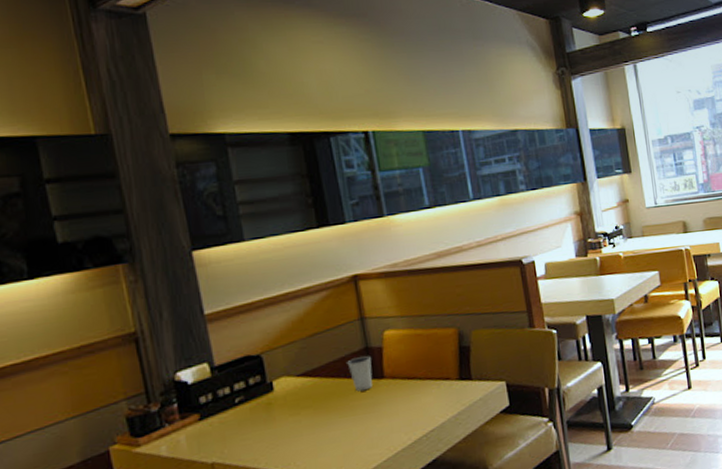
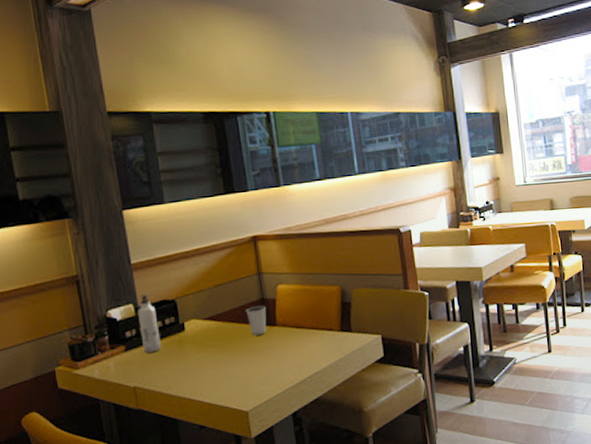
water bottle: none [214,350,245,421] -> present [138,294,161,353]

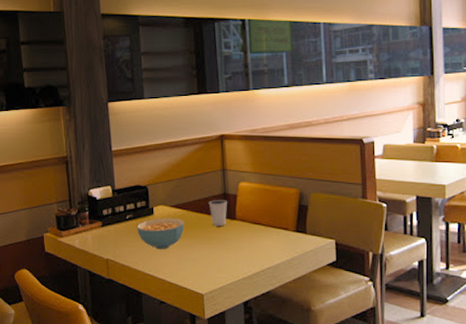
water bottle: present [138,294,161,353] -> none [114,179,132,231]
cereal bowl: none [166,331,221,369] -> present [136,217,185,250]

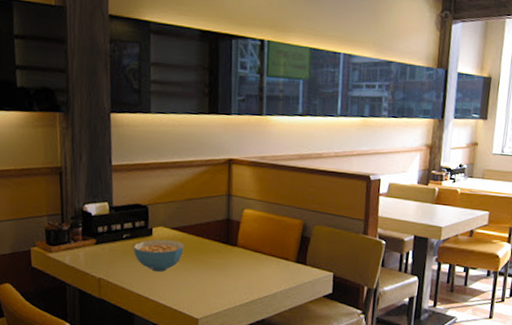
dixie cup: present [209,200,227,227] -> none [211,225,230,253]

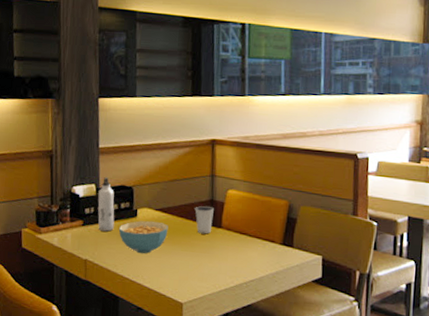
water bottle: none [111,195,129,250] -> present [98,177,115,232]
dixie cup: none [211,225,230,253] -> present [195,206,214,234]

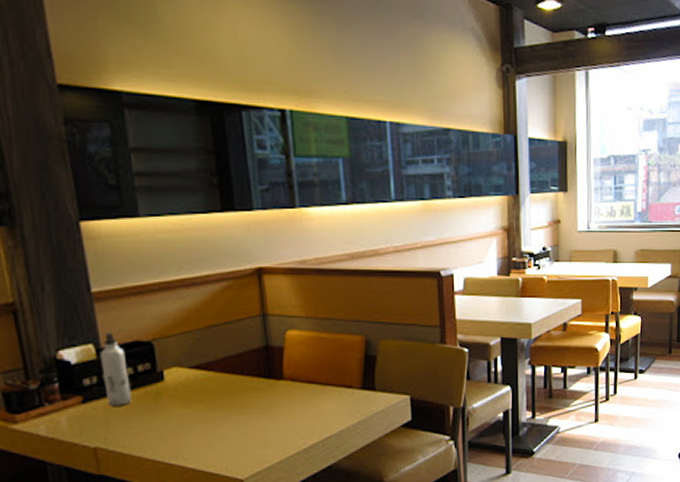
cereal bowl: present [118,220,169,254] -> none [139,382,212,428]
dixie cup: present [195,206,214,234] -> none [245,355,271,390]

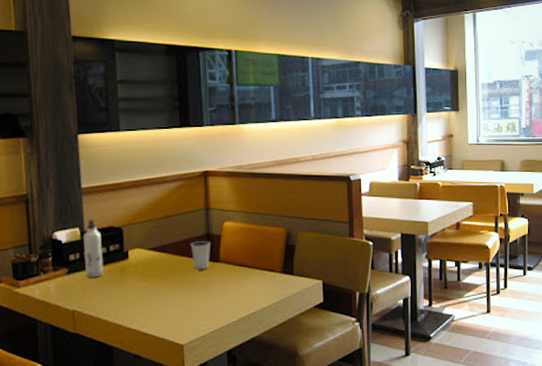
dixie cup: none [245,355,271,390] -> present [190,241,210,270]

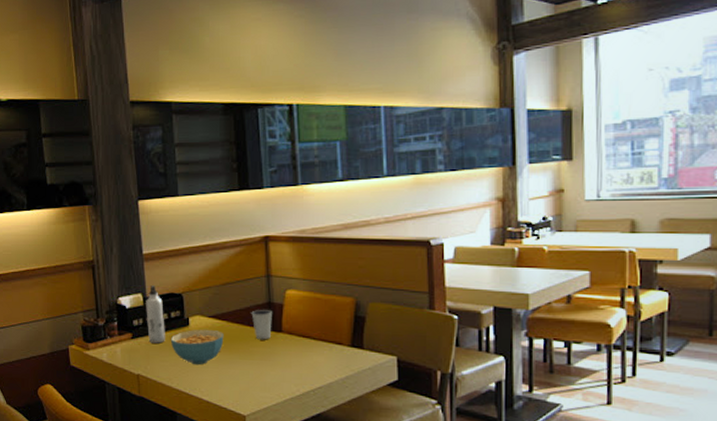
cereal bowl: none [108,261,163,298] -> present [170,329,224,365]

